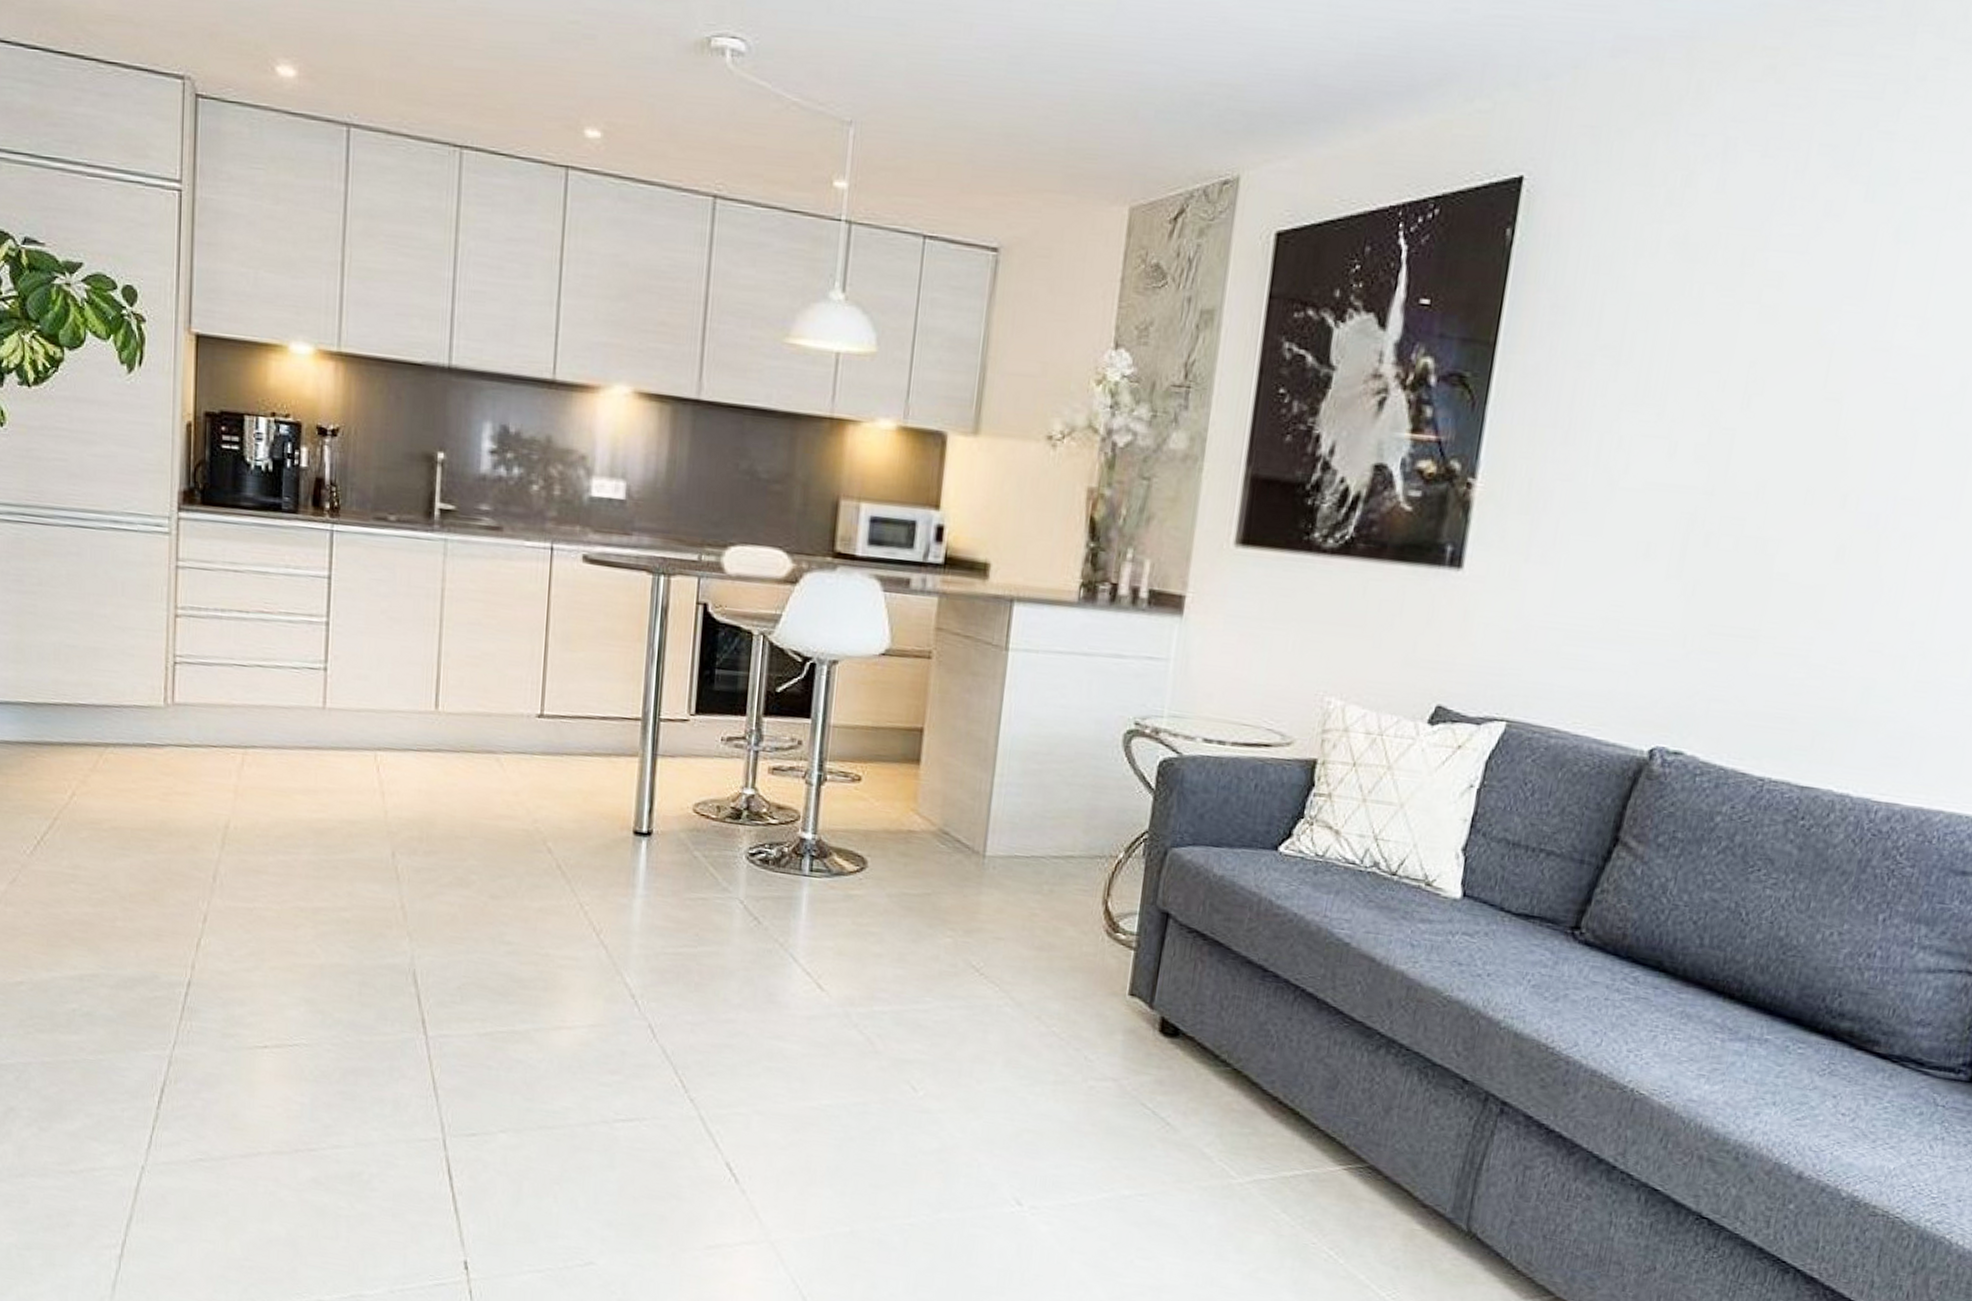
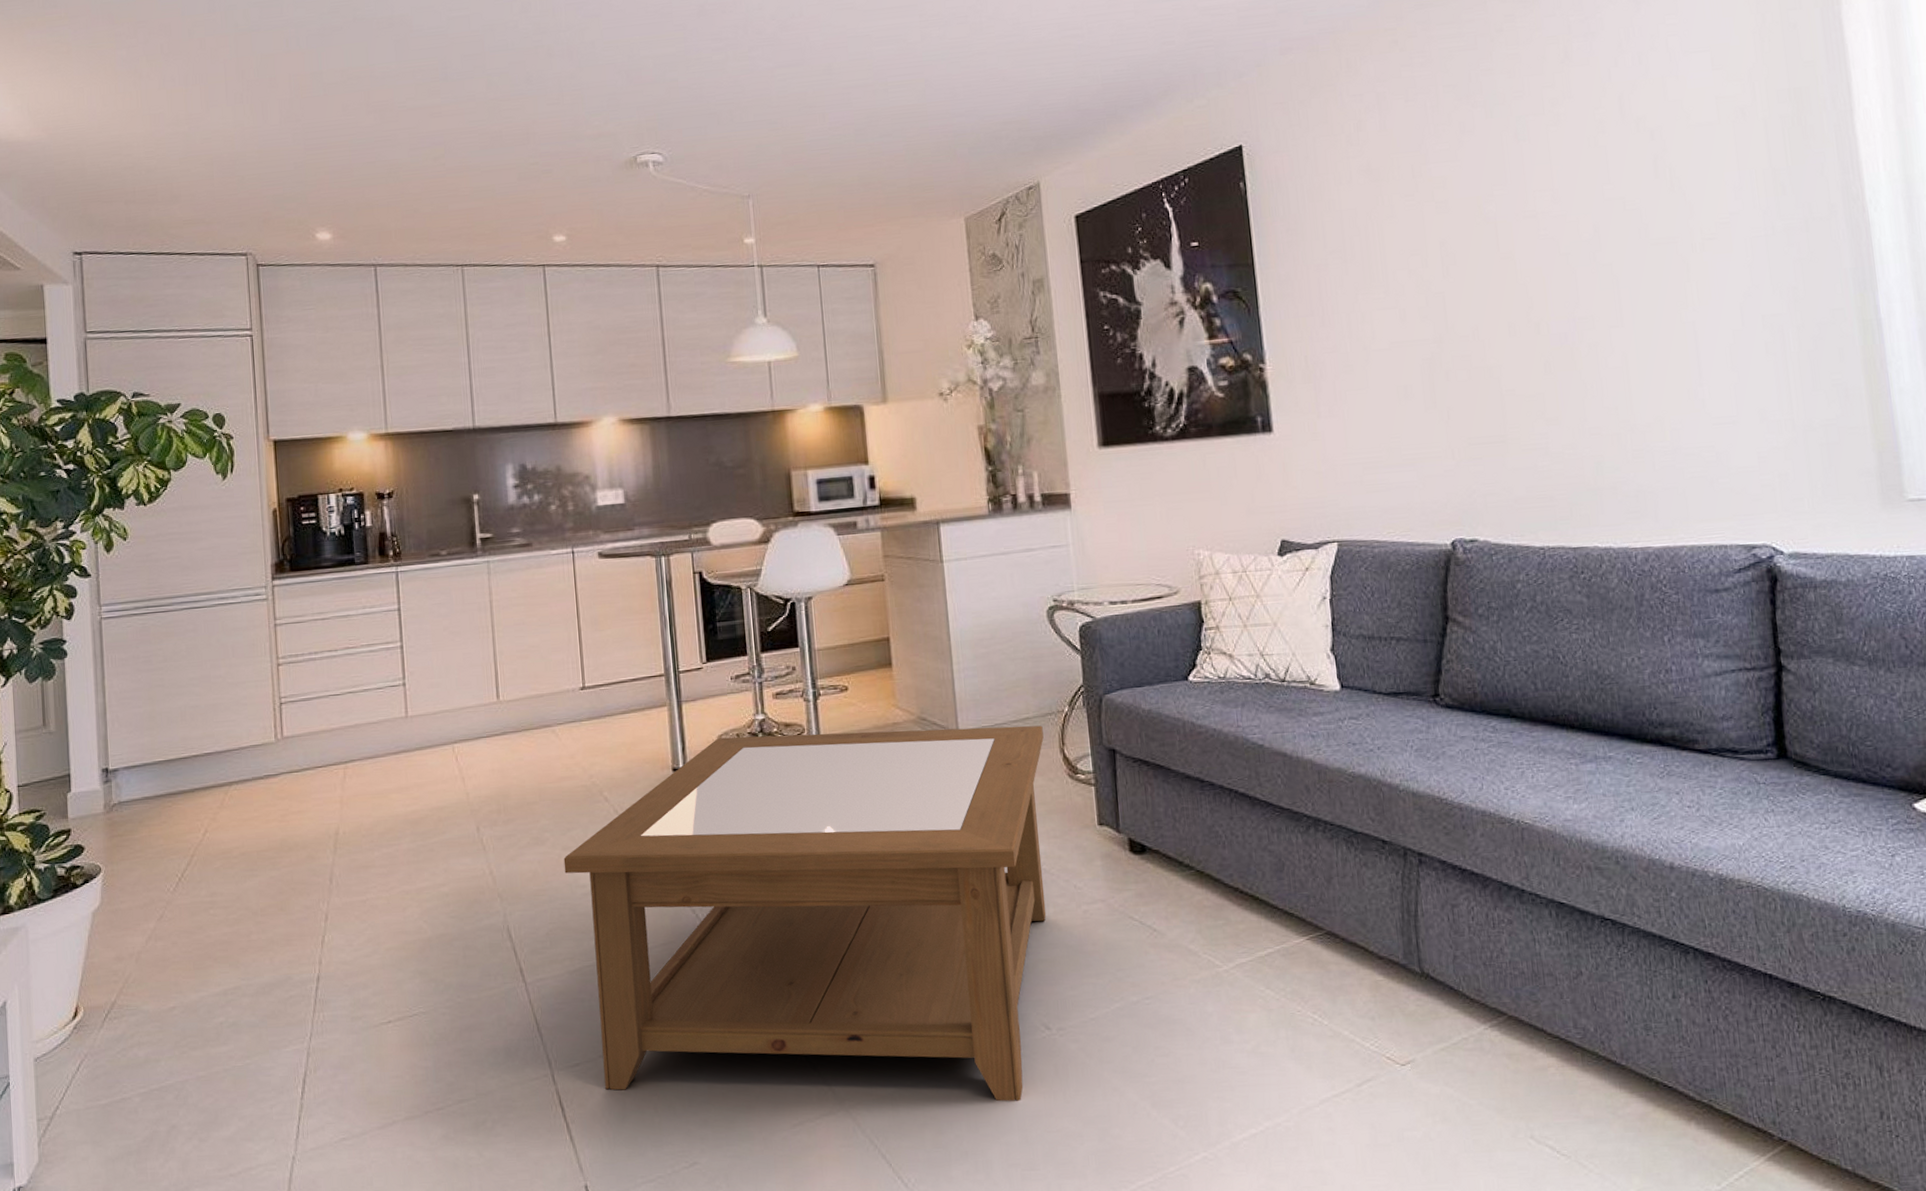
coffee table: none [488,806,1088,1273] -> present [563,725,1047,1102]

